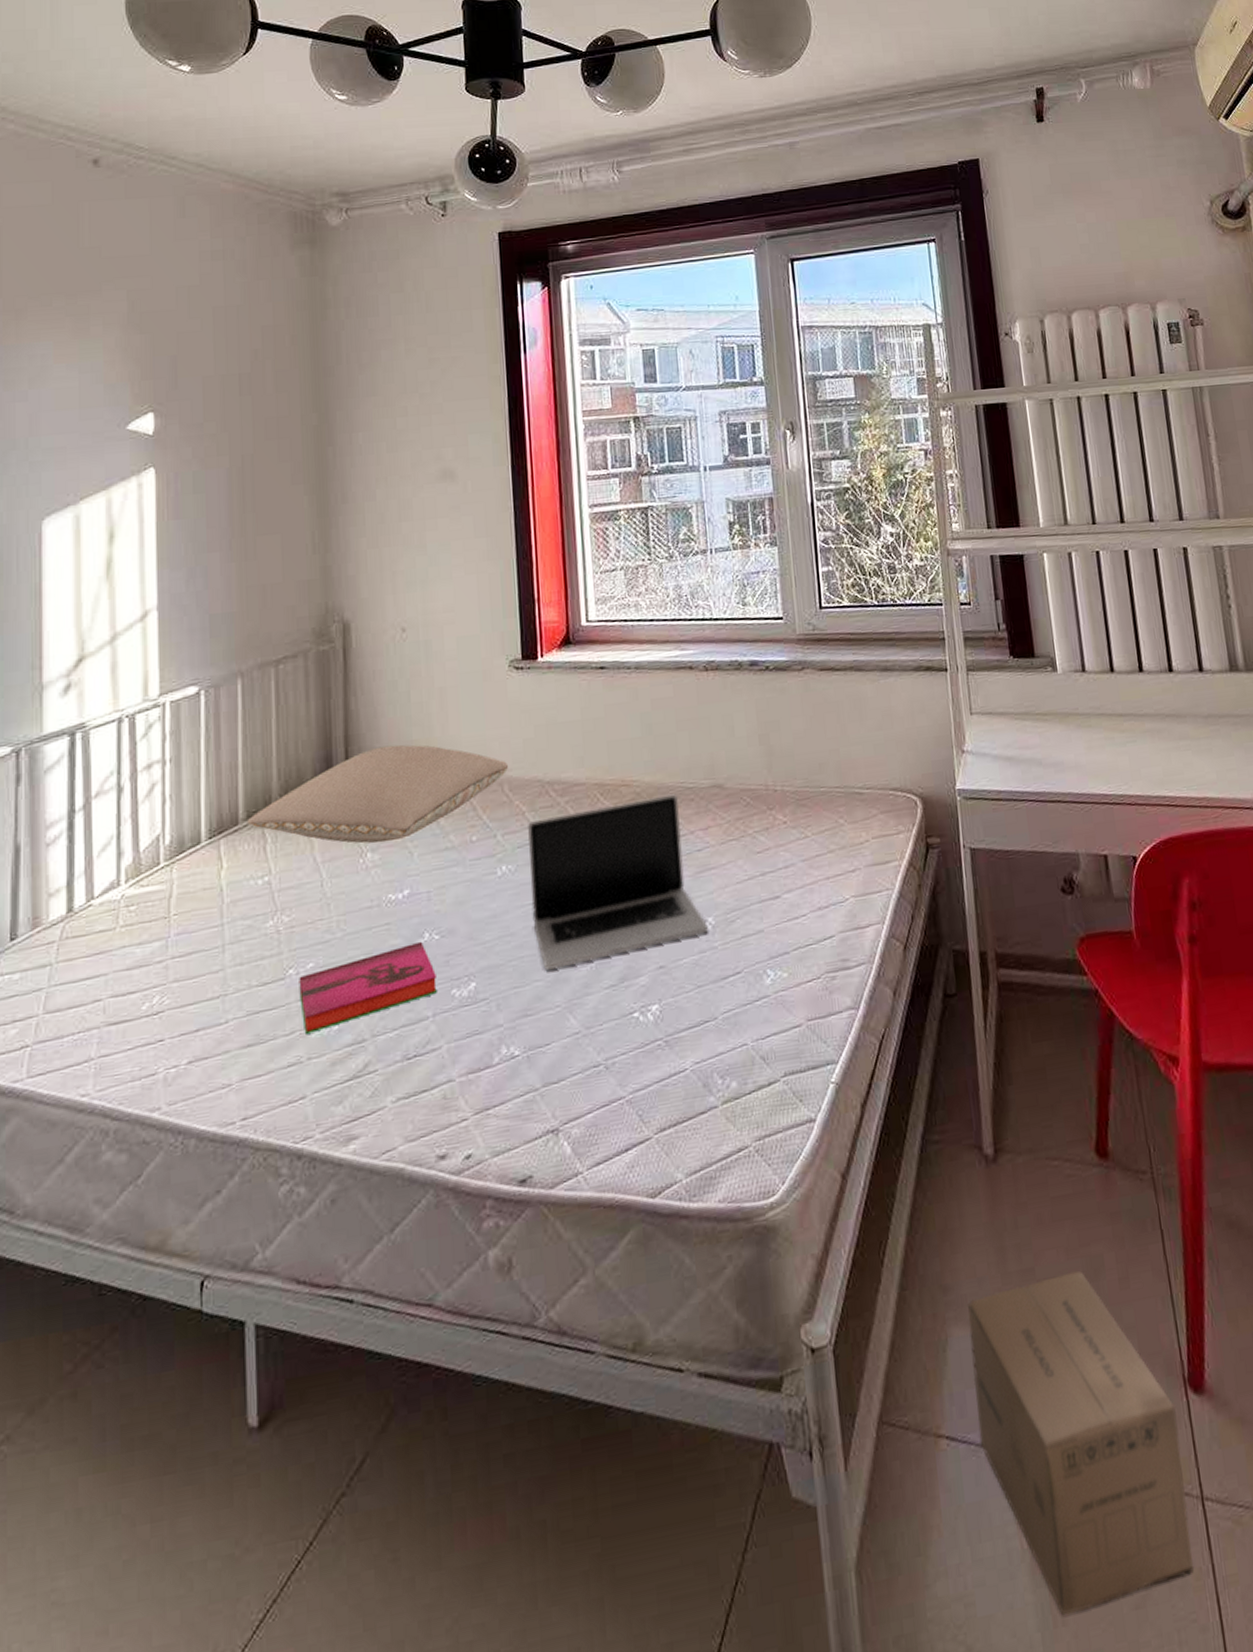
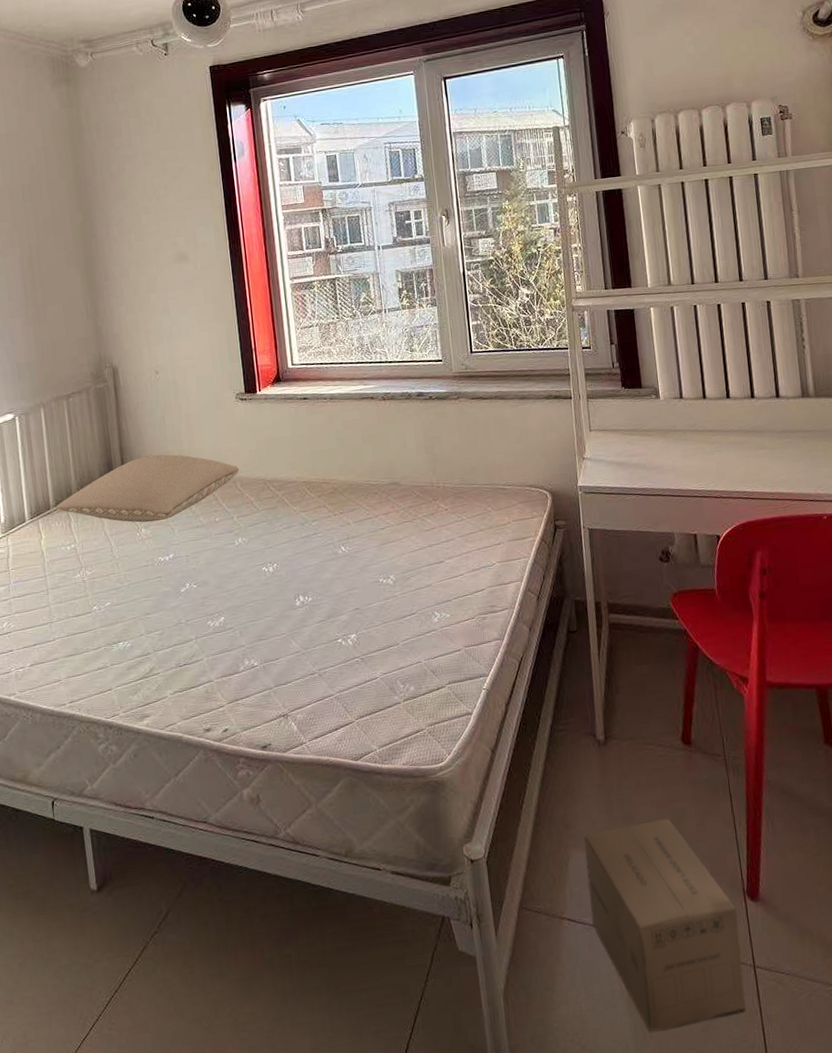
hardback book: present [299,941,437,1034] -> none [101,589,197,649]
laptop: present [528,794,709,970] -> none [255,489,391,610]

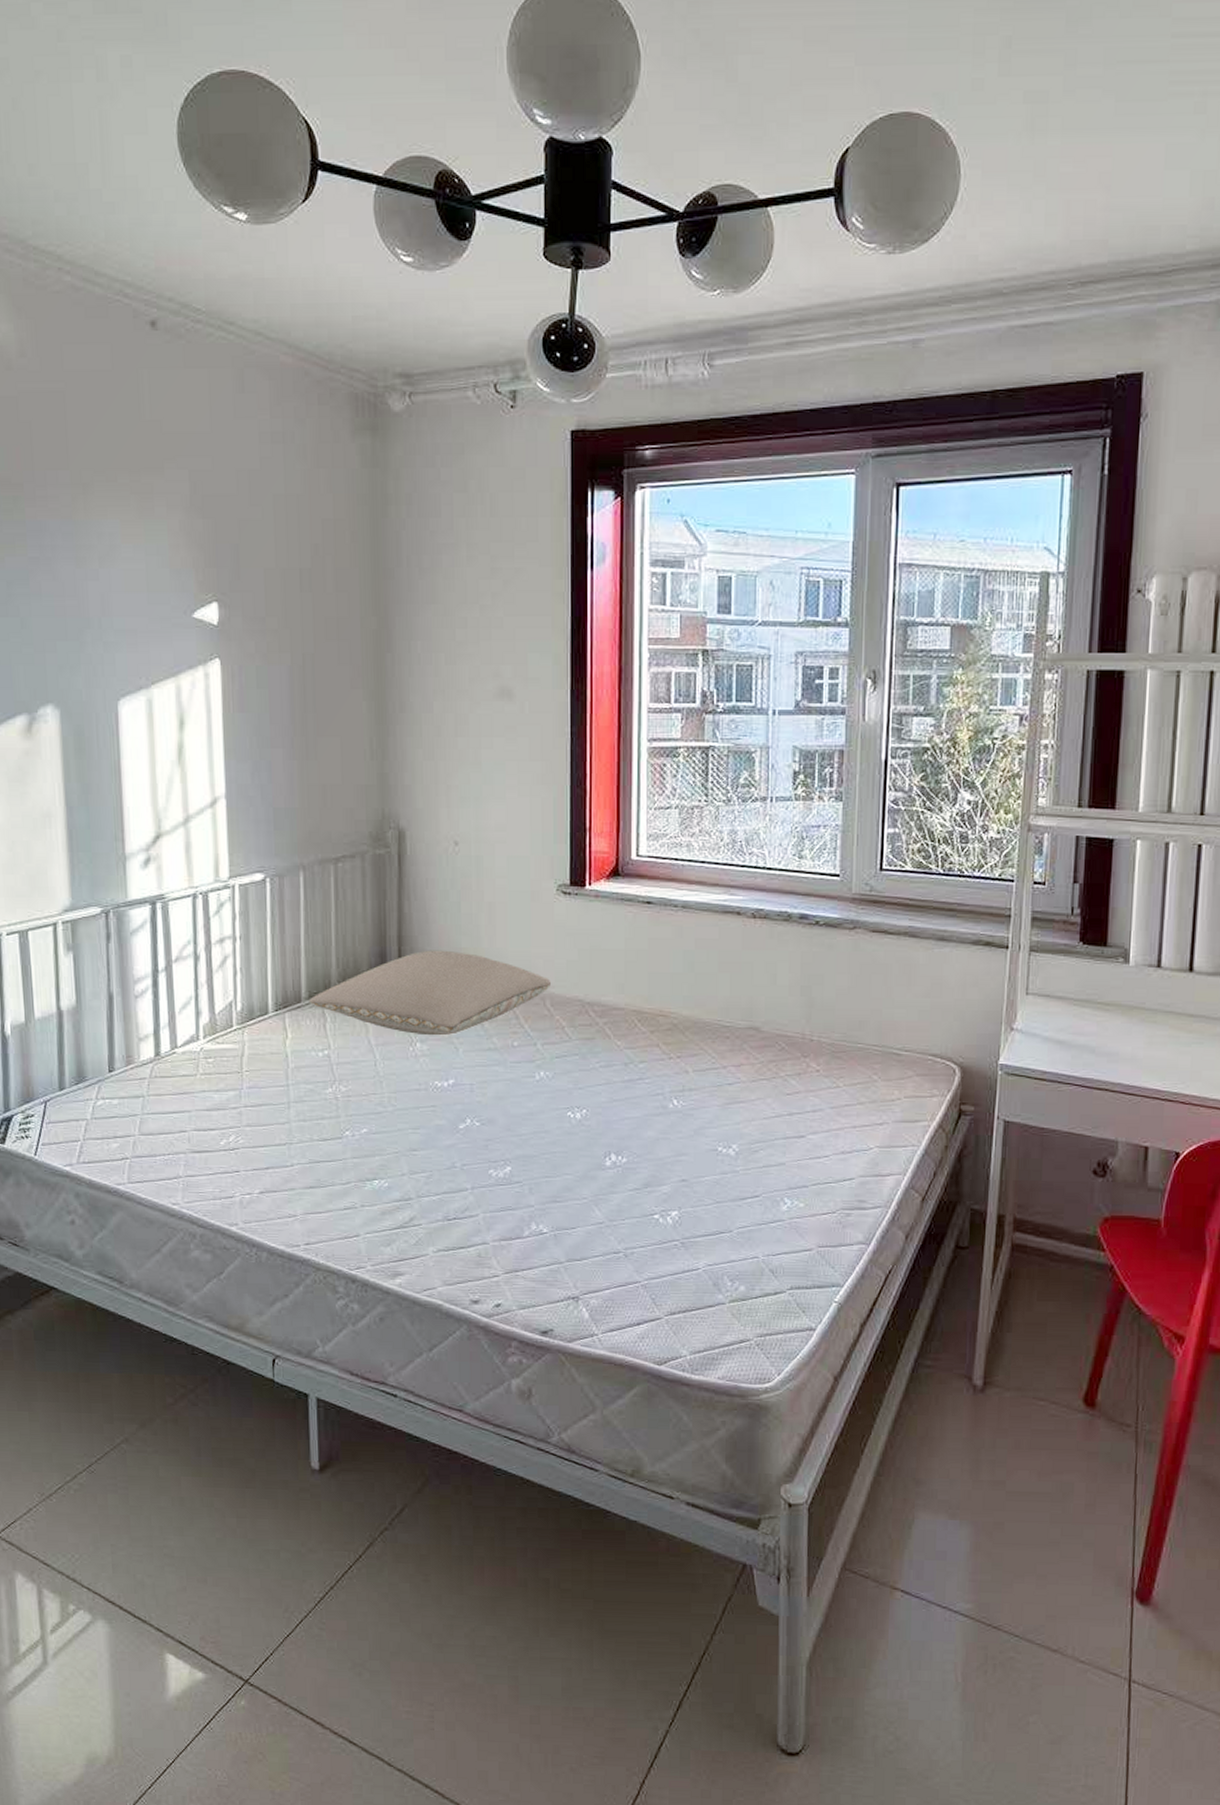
cardboard box: present [584,818,746,1032] -> none [931,1491,1119,1735]

